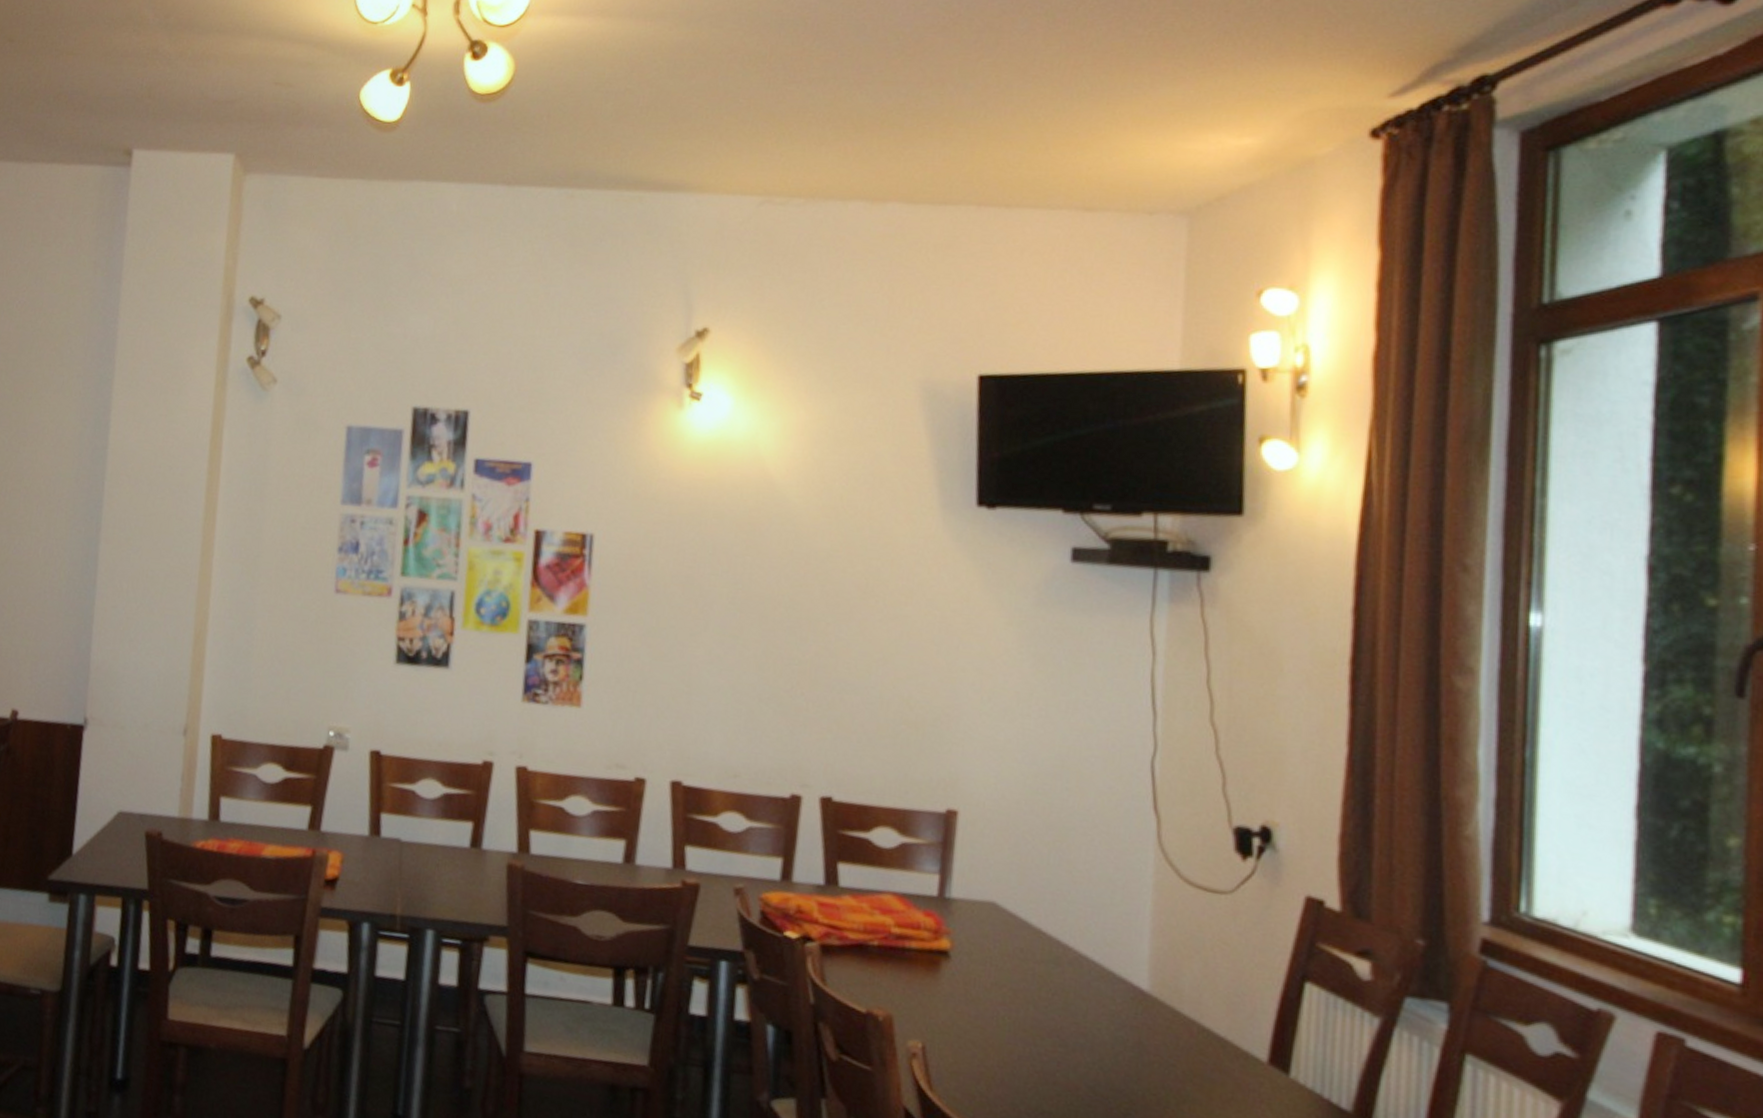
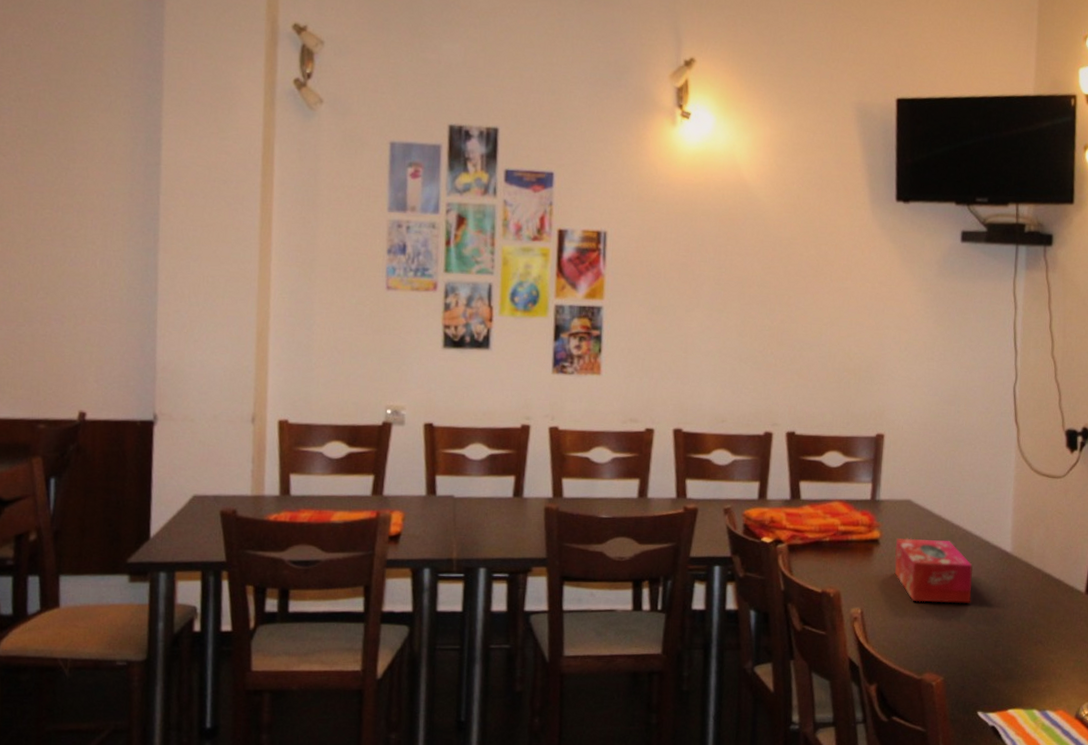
tissue box: none [971,953,1090,1055] -> present [894,538,973,603]

